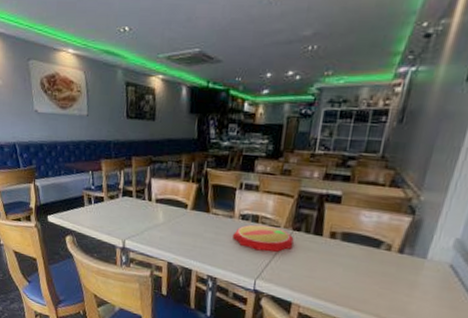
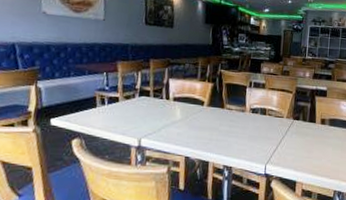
plate: present [233,224,294,252] -> none [245,116,295,139]

